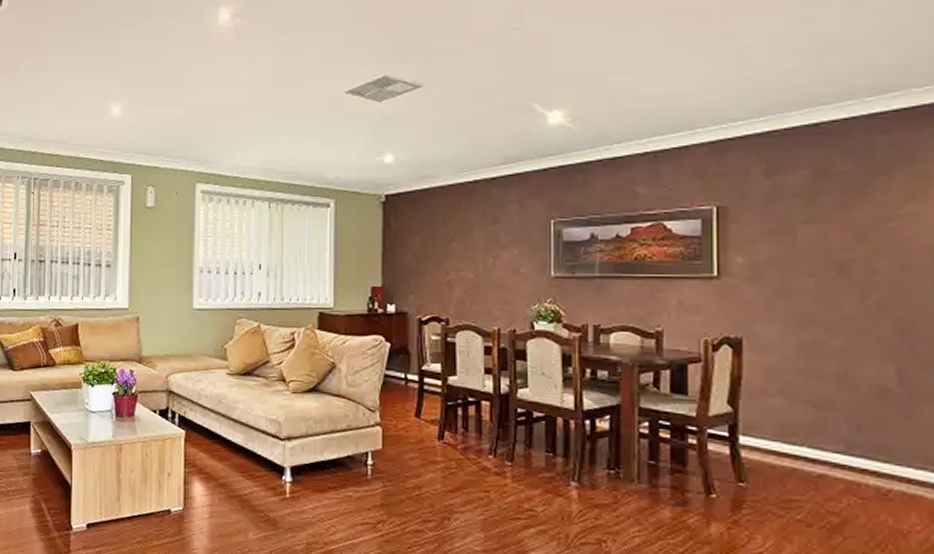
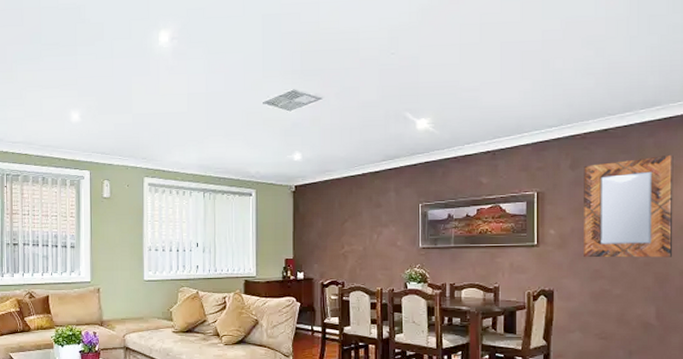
home mirror: none [785,159,921,298] -> present [584,155,673,258]

